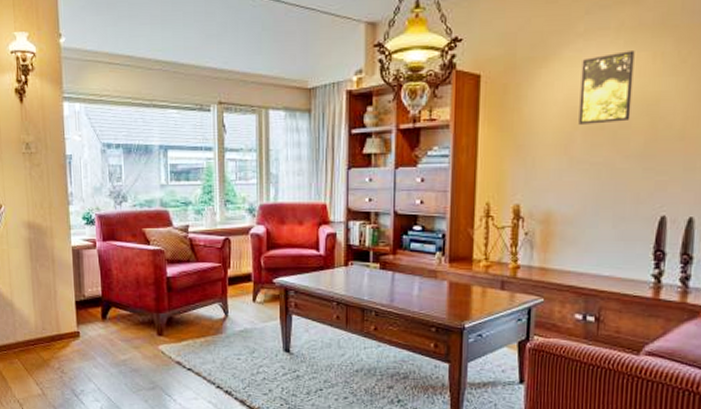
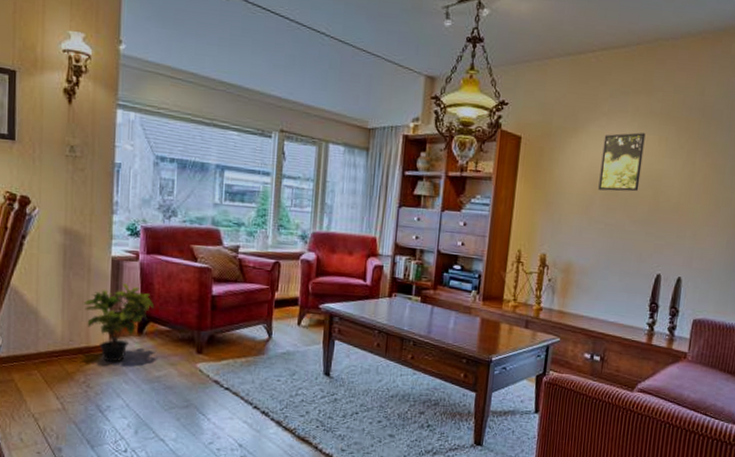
potted plant: none [51,271,114,348] -> present [83,283,154,362]

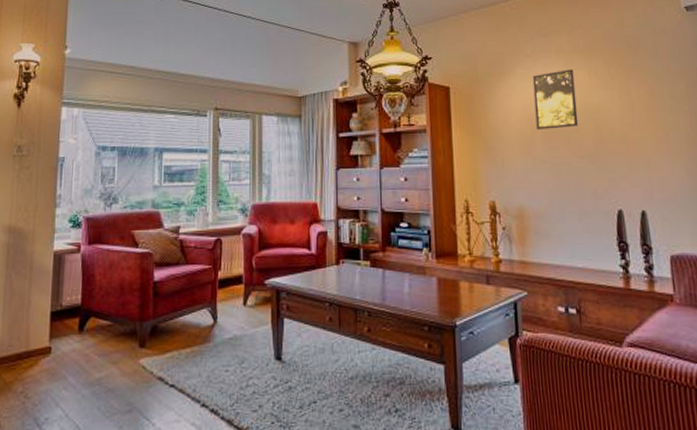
potted plant: present [83,283,154,362] -> none [24,278,95,366]

